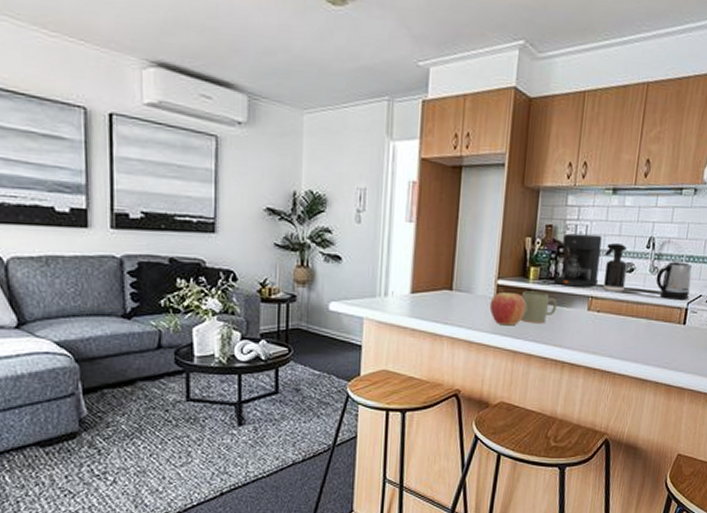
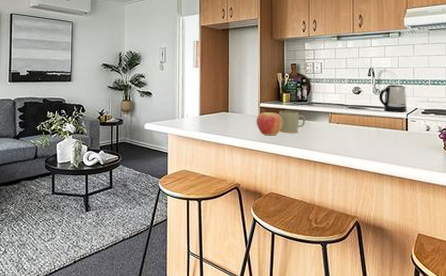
coffee maker: present [553,233,602,288] -> none [301,69,335,107]
spray bottle: present [602,243,627,292] -> none [337,74,355,108]

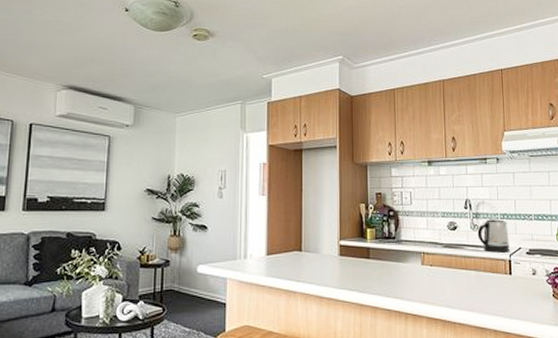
fruit: present [256,109,283,136] -> none [335,248,367,281]
mug: present [278,110,306,134] -> none [362,249,395,279]

